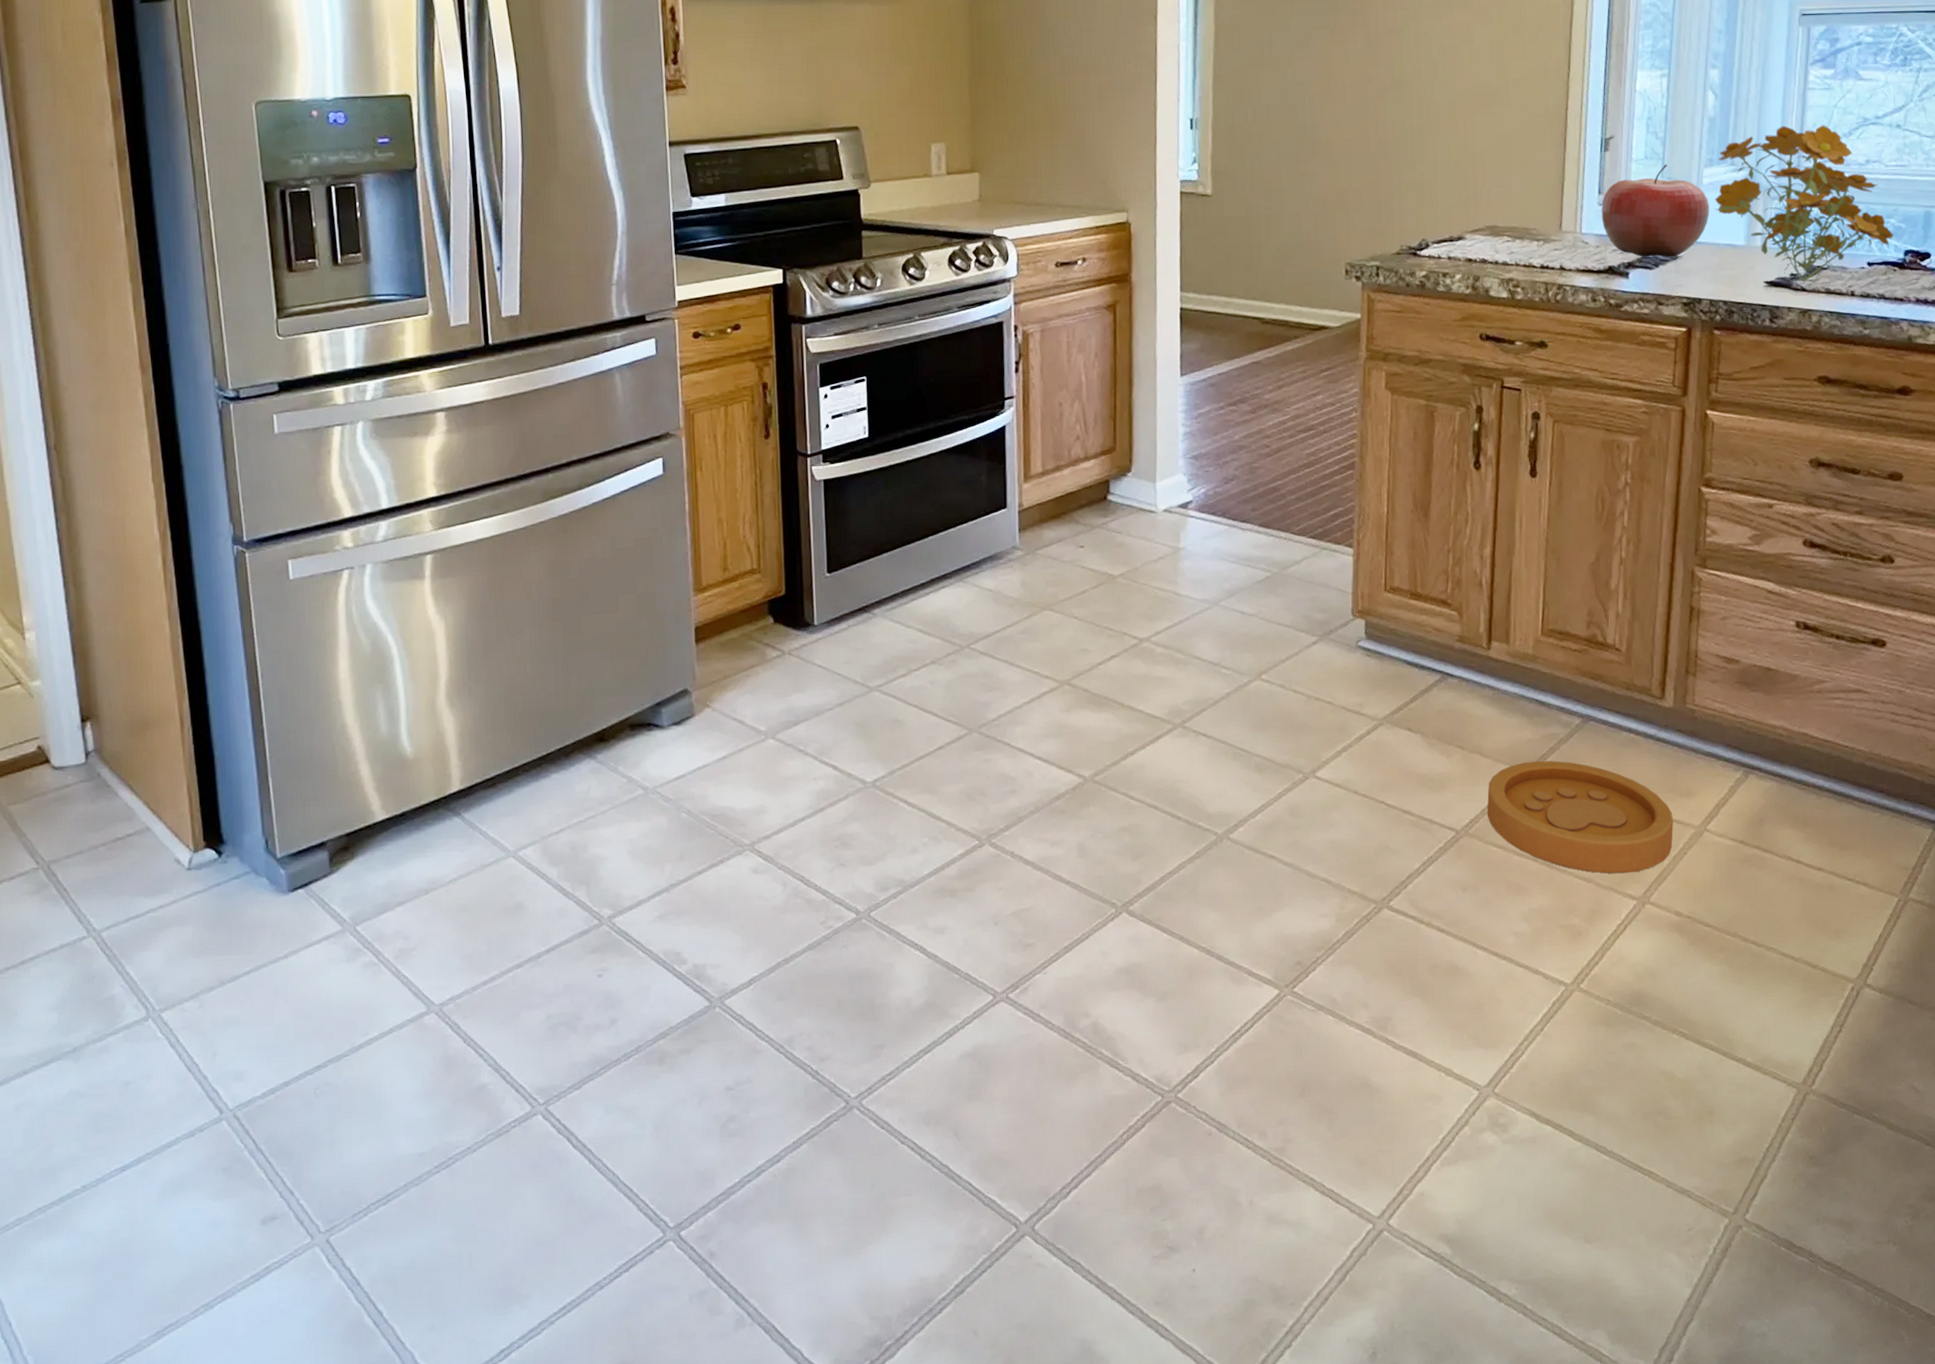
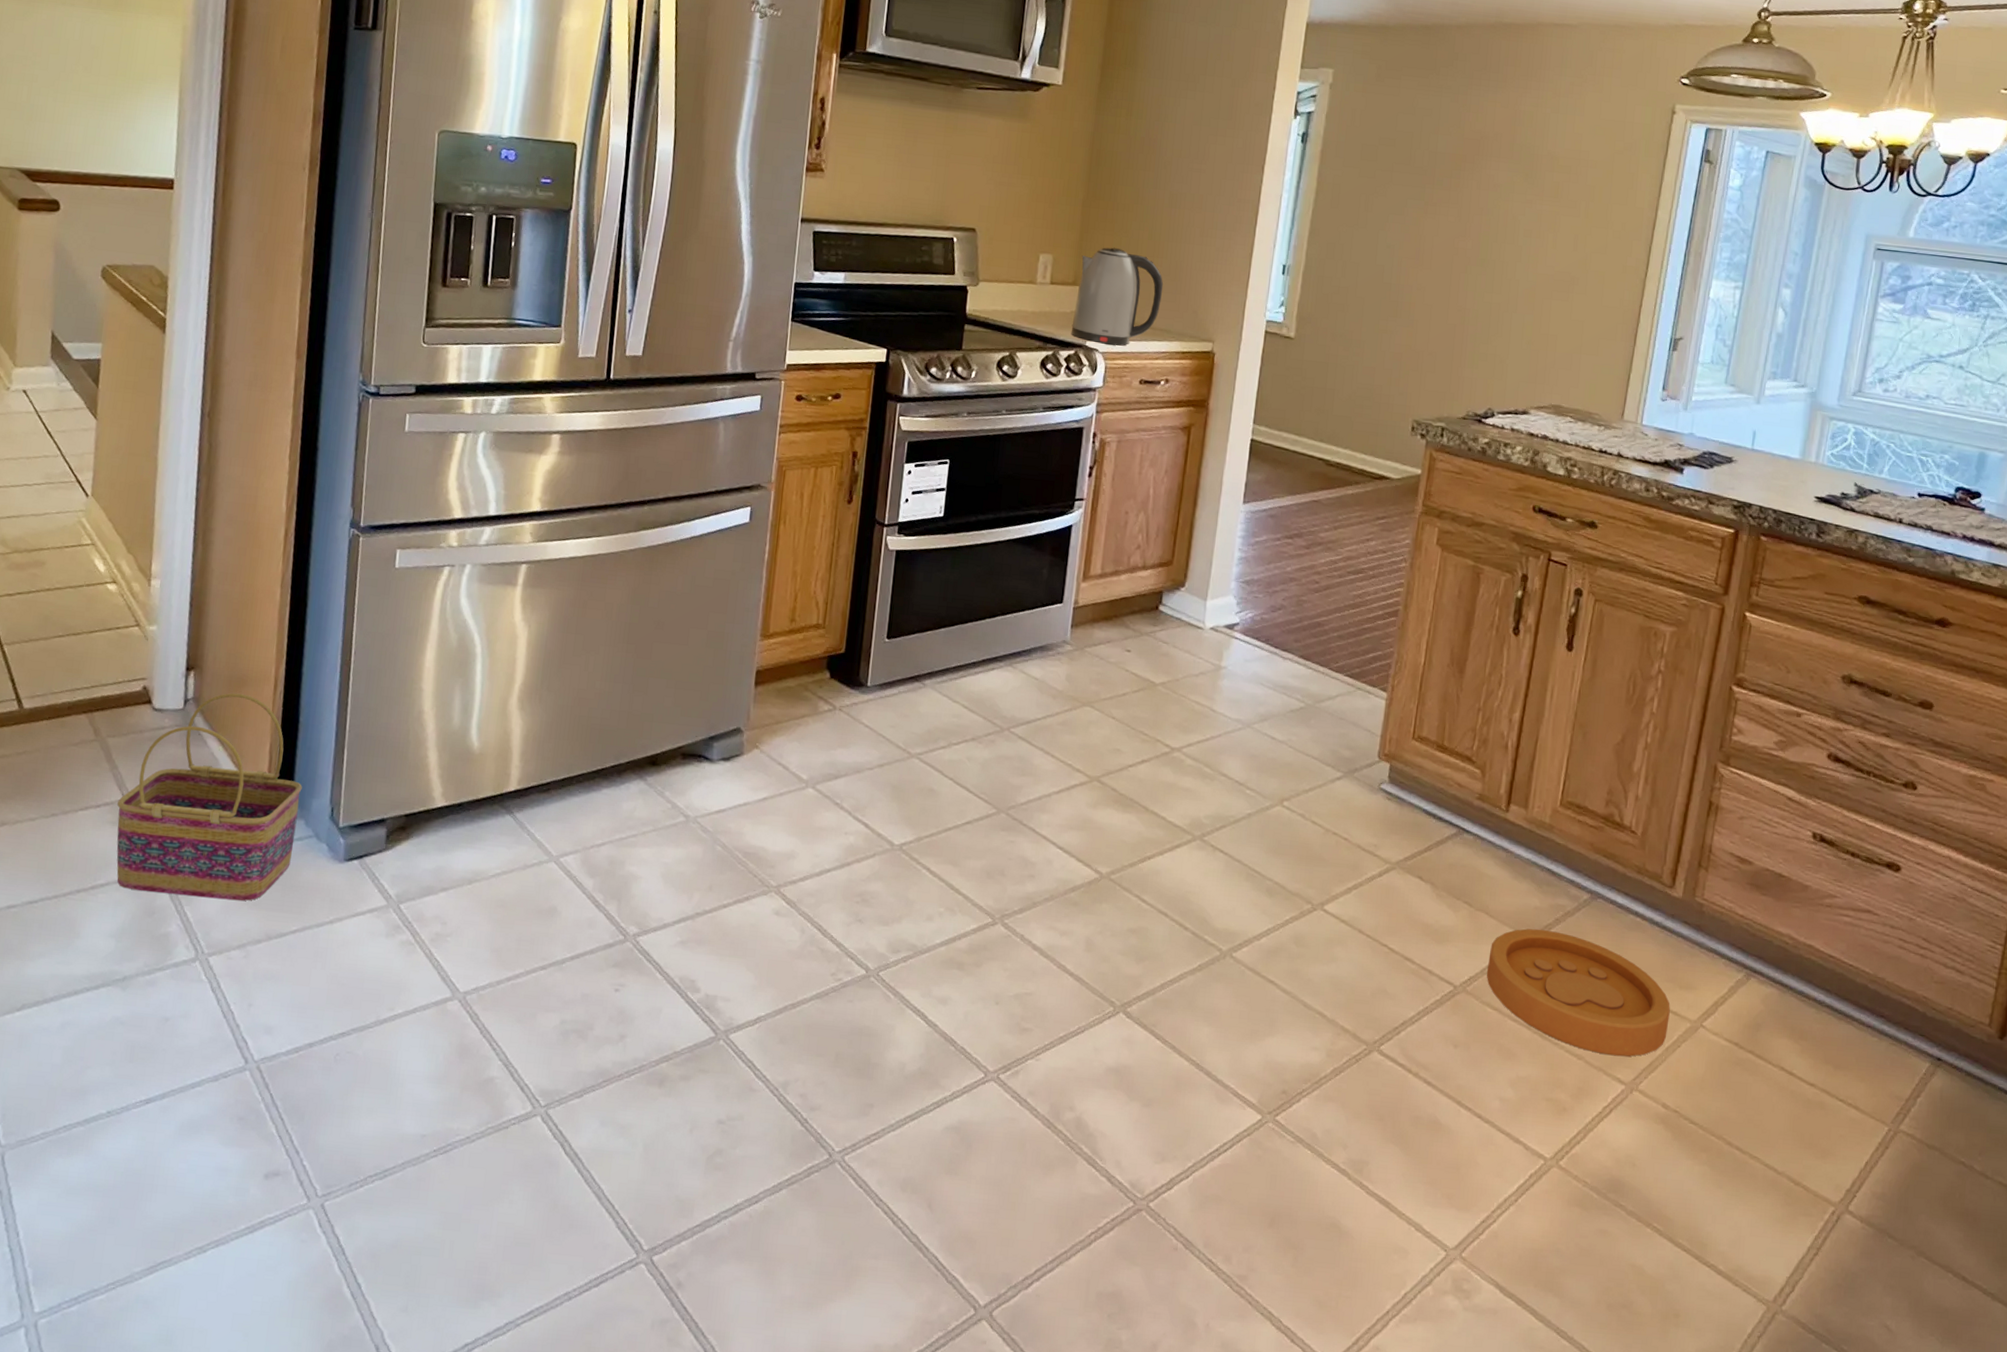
basket: none [32,736,232,958] -> present [116,692,302,901]
kettle: none [975,125,1067,231] -> present [1071,247,1164,346]
fruit: present [1601,164,1710,257] -> none [1663,371,1769,460]
flower arrangement: present [1714,125,1894,282] -> none [1773,351,1947,503]

